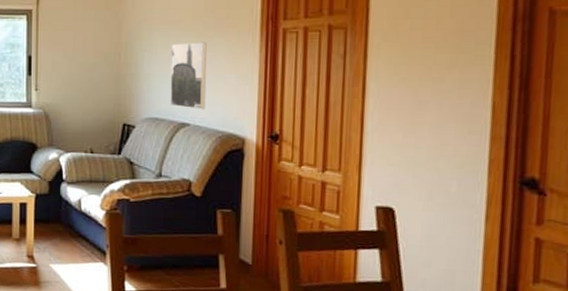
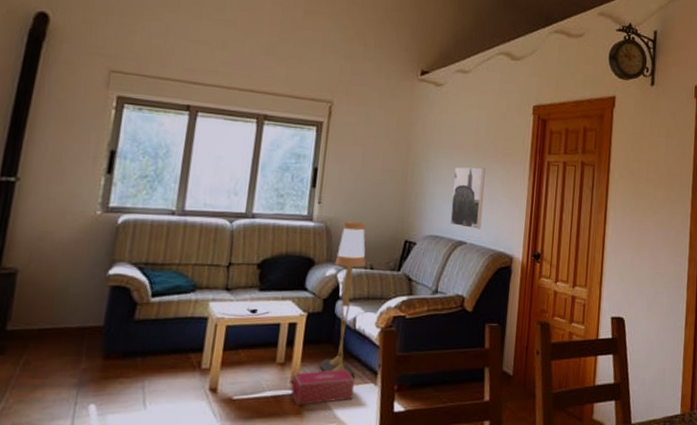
shoe box: none [28,247,85,278] -> present [291,369,355,405]
floor lamp: none [52,106,86,255] -> present [320,221,366,377]

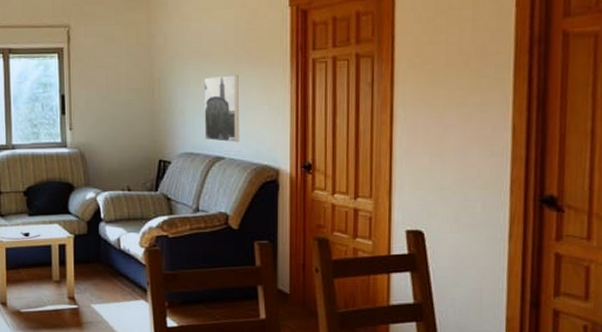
shoe box: present [291,369,355,405] -> none [69,286,127,319]
floor lamp: present [320,221,366,377] -> none [92,144,124,293]

